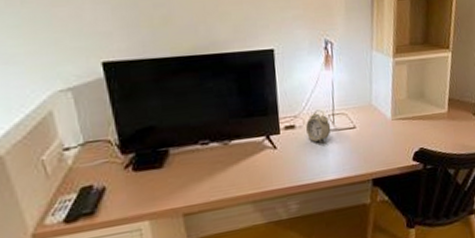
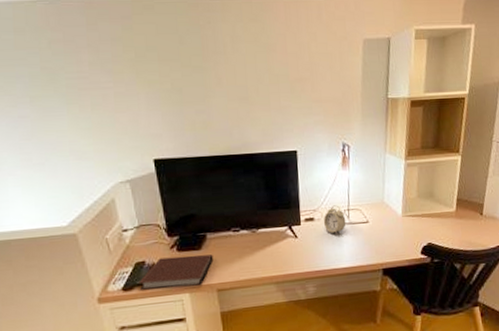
notebook: none [85,173,178,221] -> present [138,254,214,290]

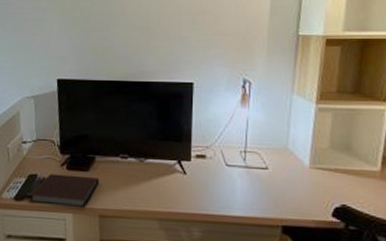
alarm clock: present [323,205,346,234] -> none [215,144,242,177]

